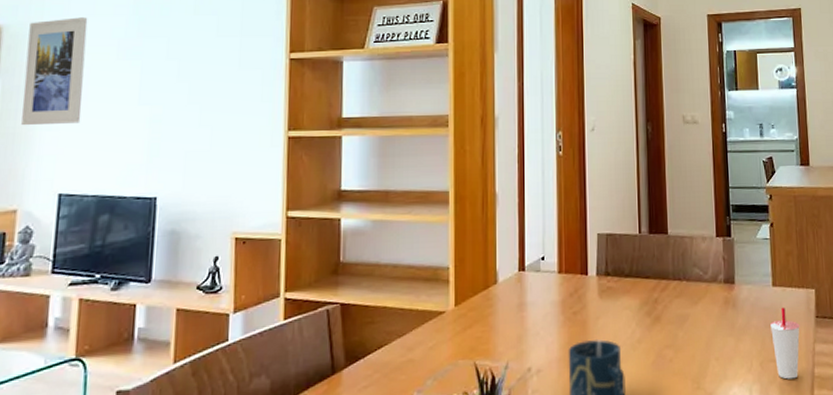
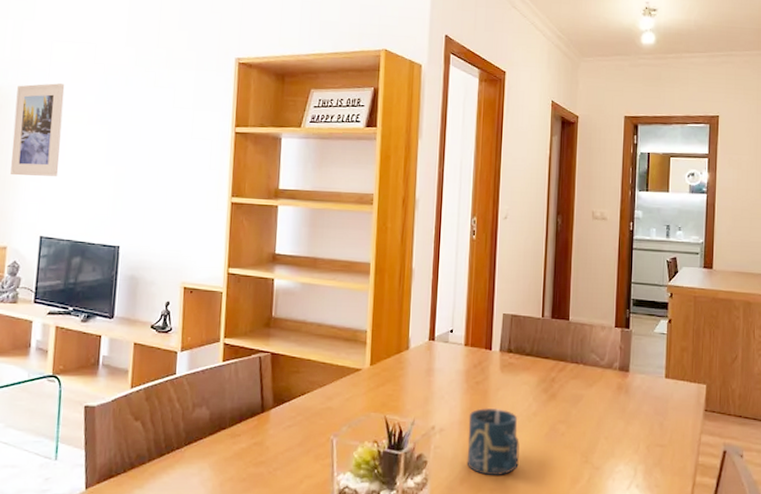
cup: present [769,307,800,380] -> none [659,398,689,464]

